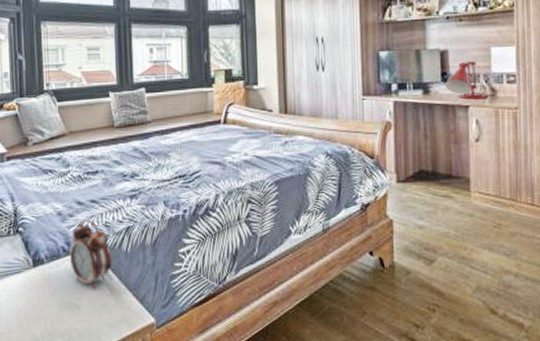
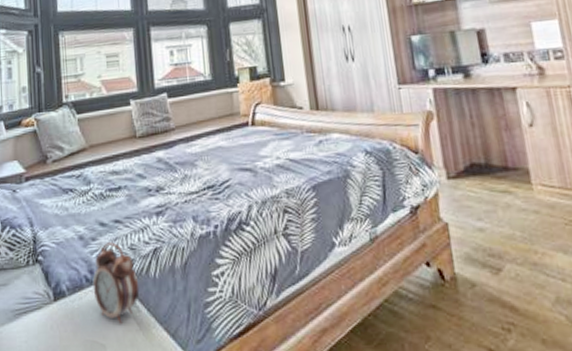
desk lamp: present [445,61,487,100] -> none [486,38,535,81]

